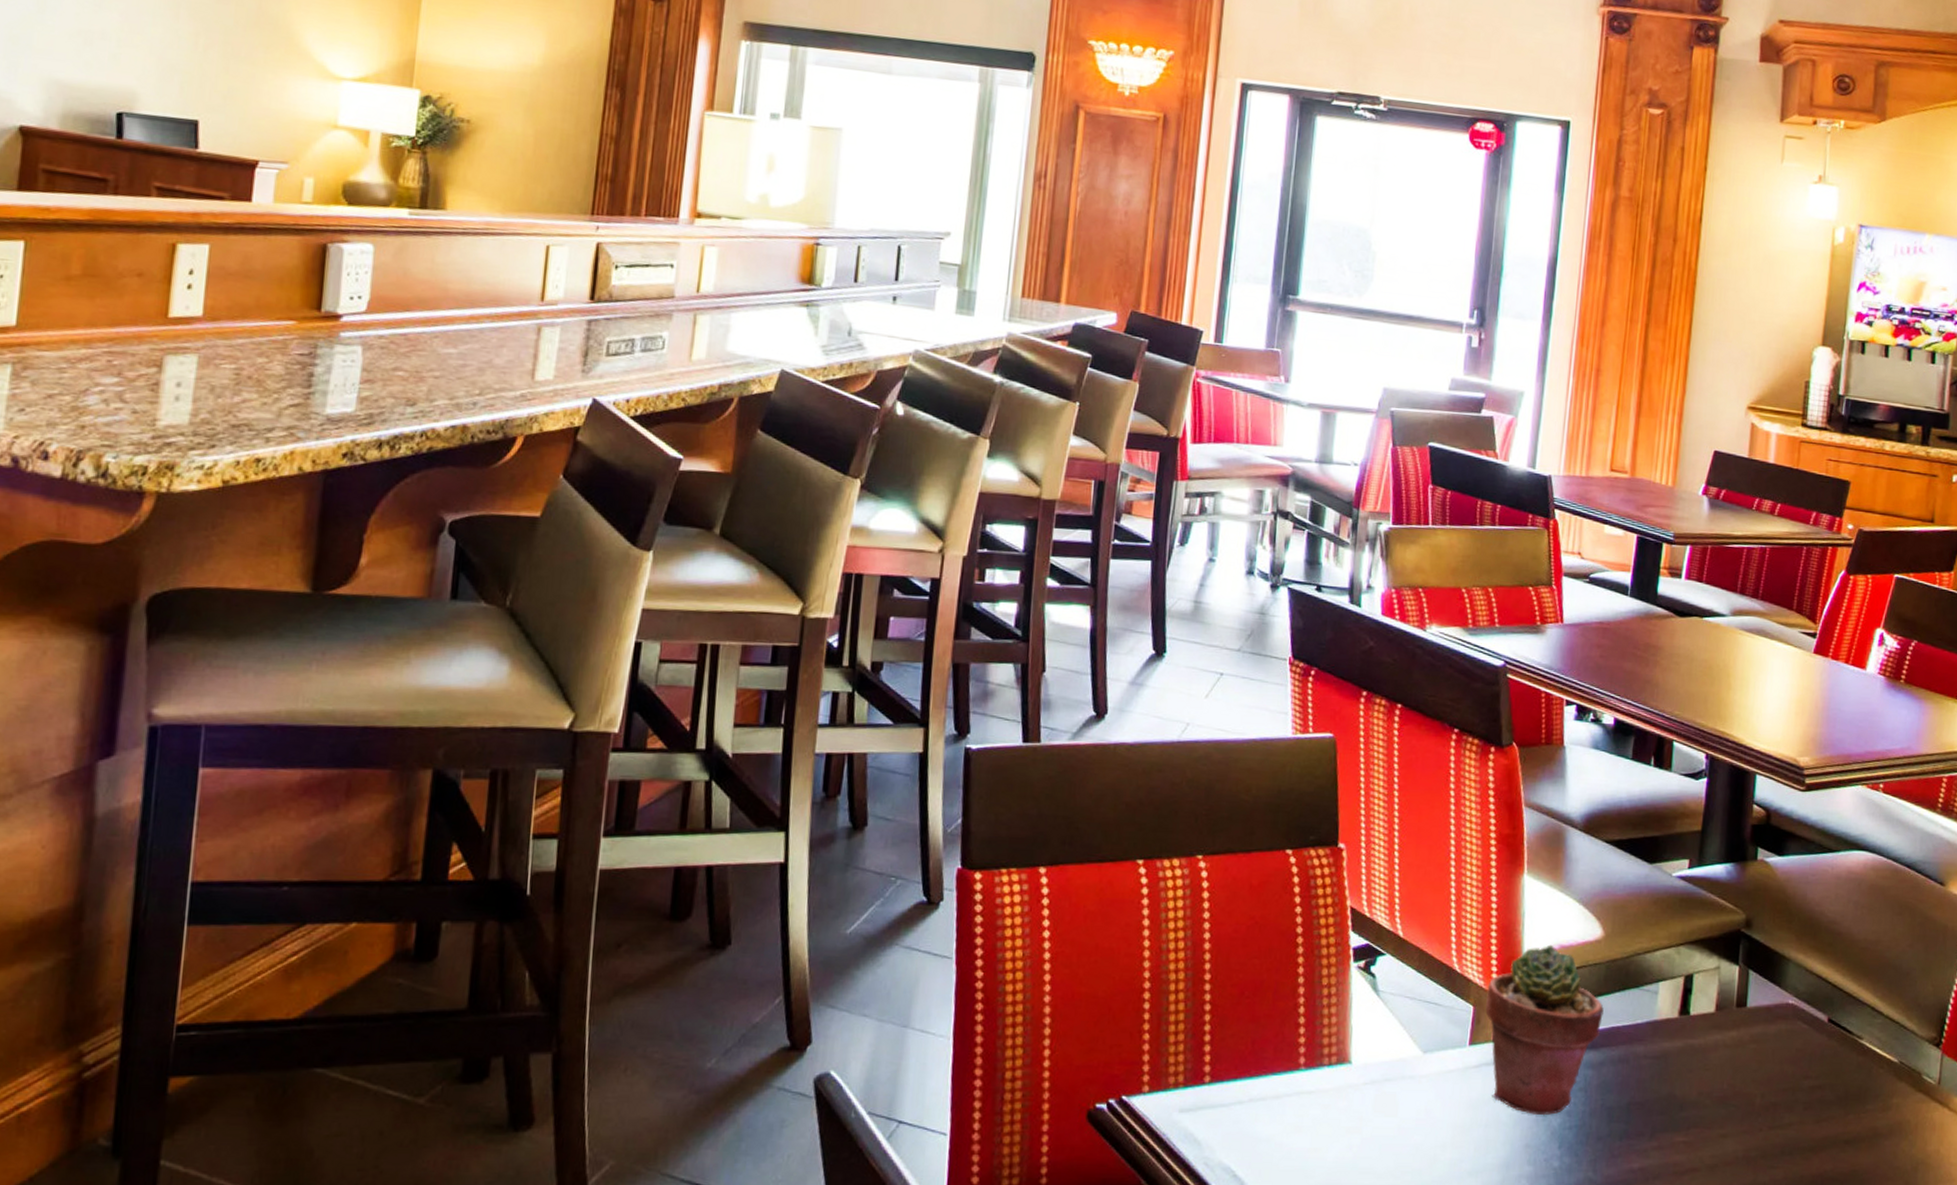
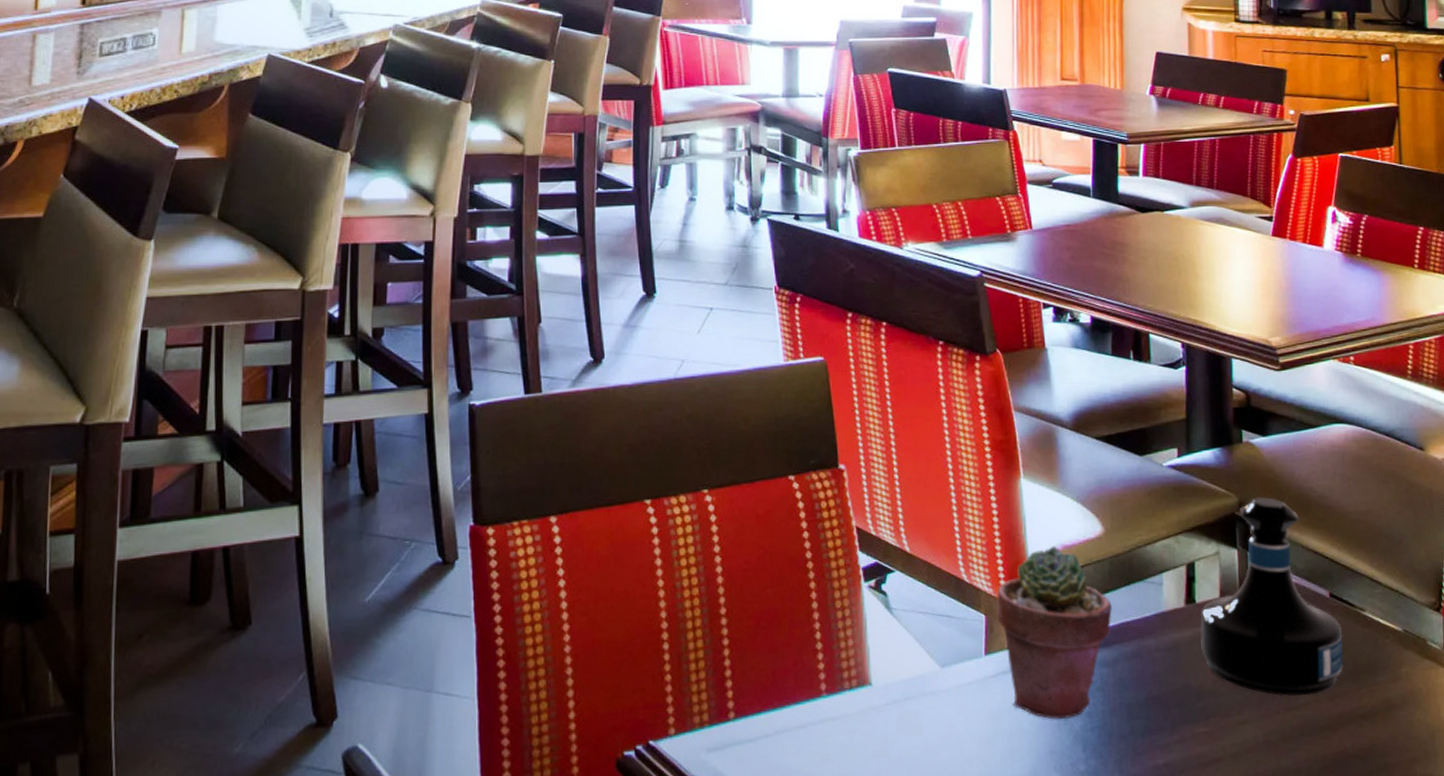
tequila bottle: none [1690,915,1837,1116] -> present [1200,496,1344,697]

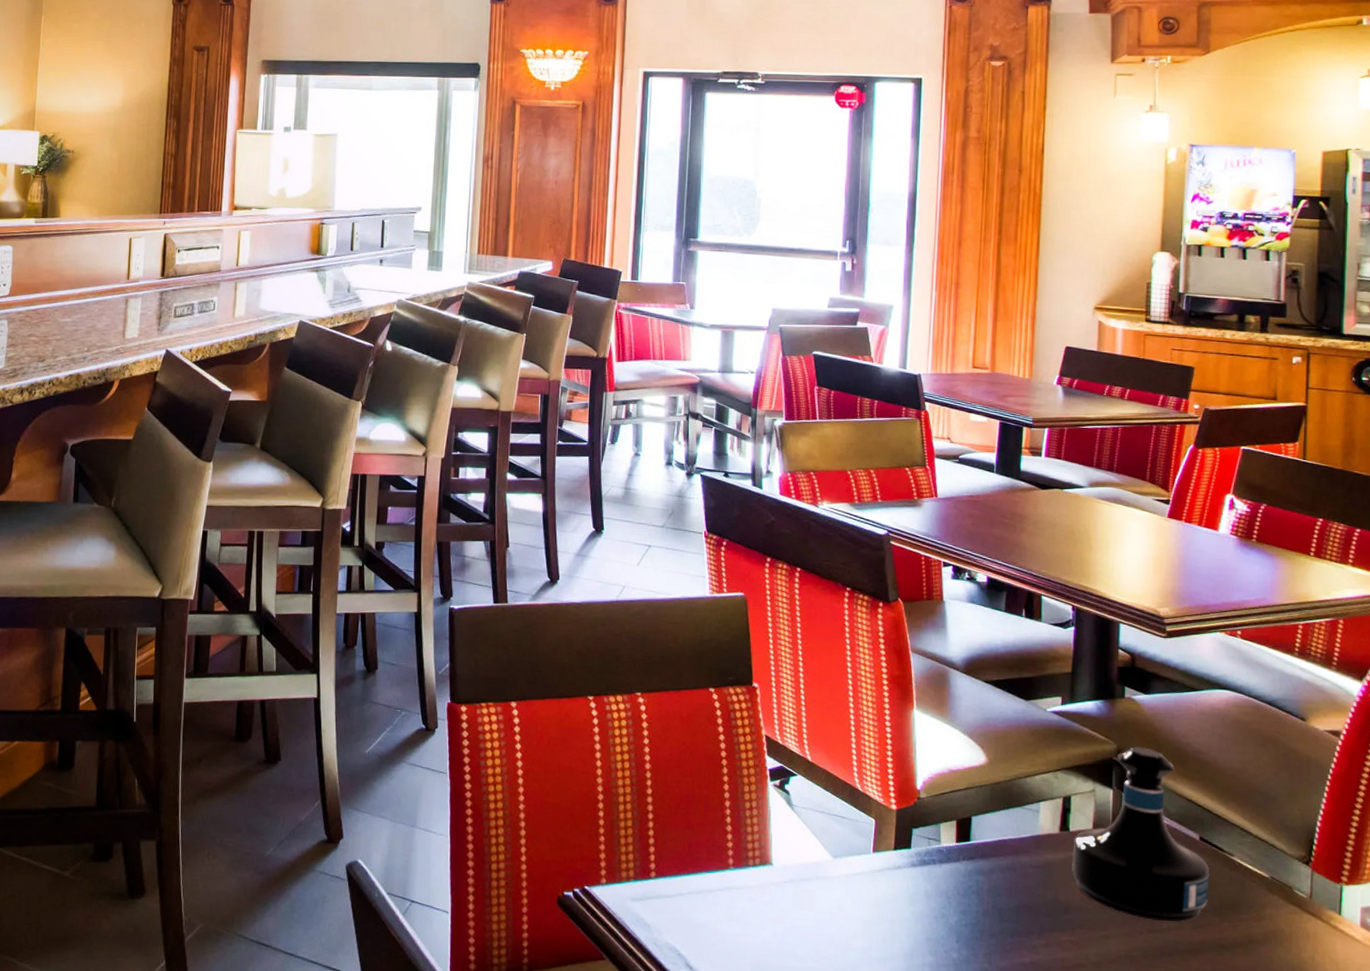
potted succulent: present [997,545,1112,720] -> none [886,768,991,914]

